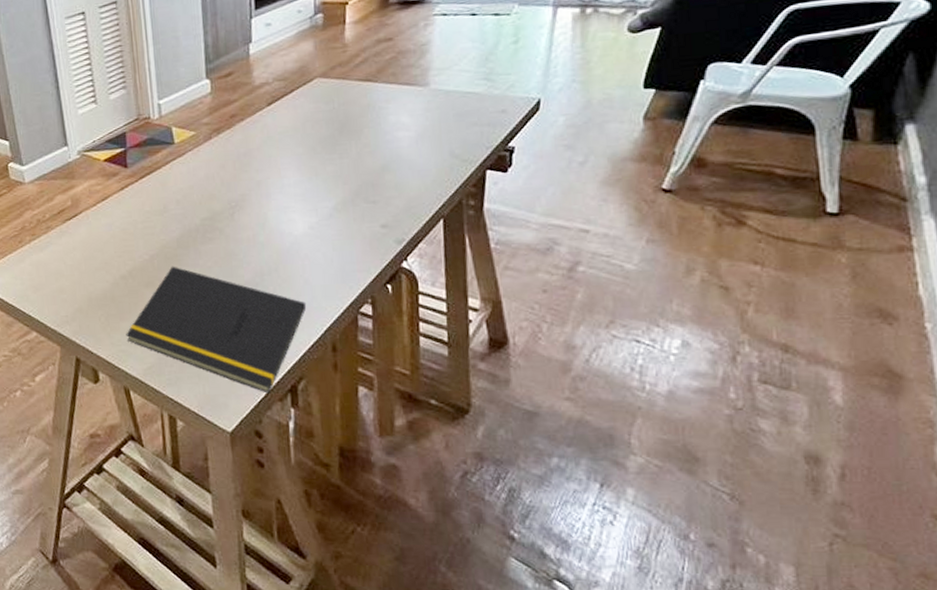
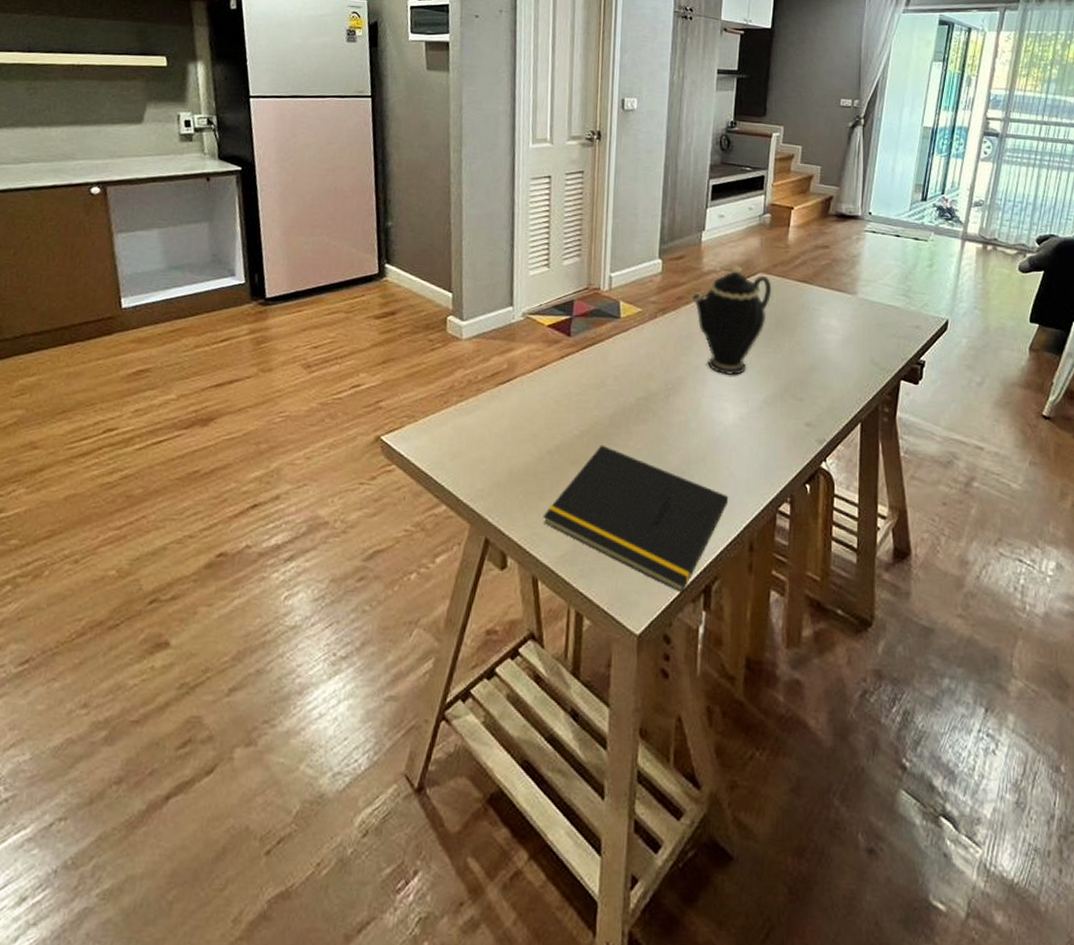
teapot: none [243,73,332,187] -> present [689,265,772,376]

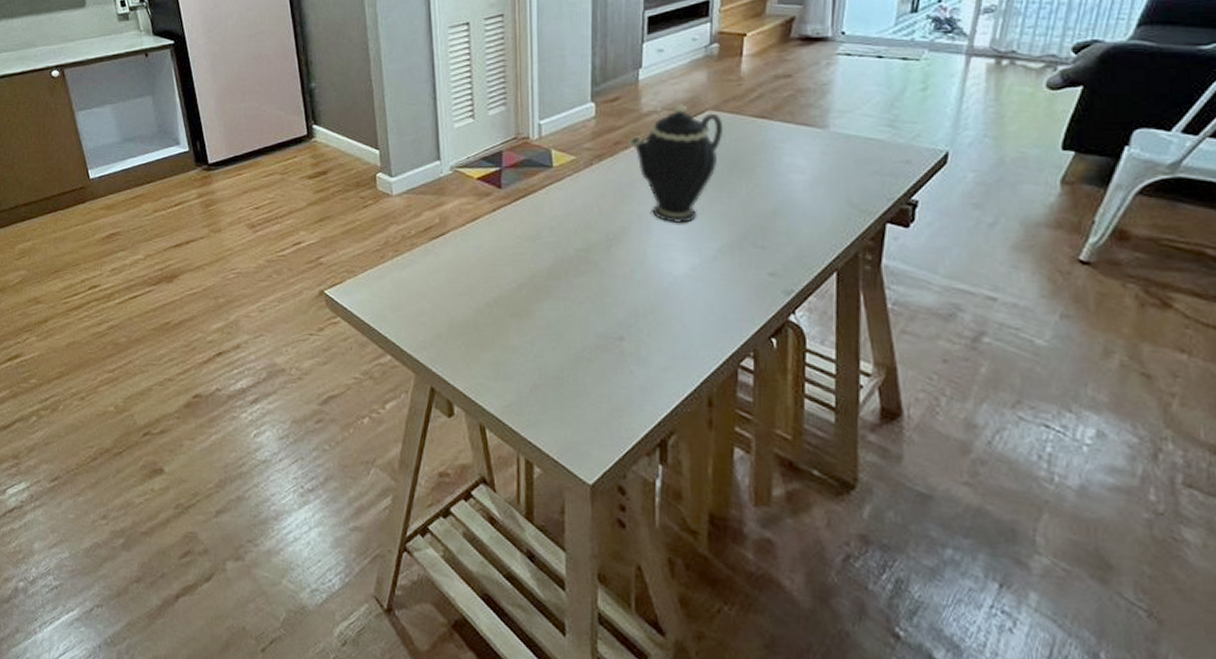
notepad: present [543,444,729,593] -> none [486,297,683,446]

